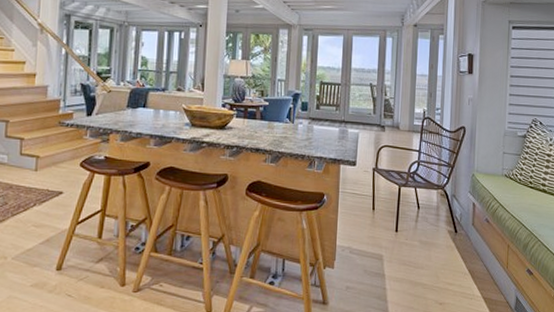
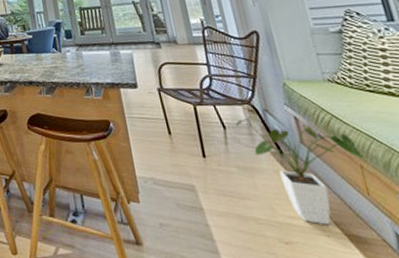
house plant: none [428,199,515,291] -> present [235,116,368,225]

